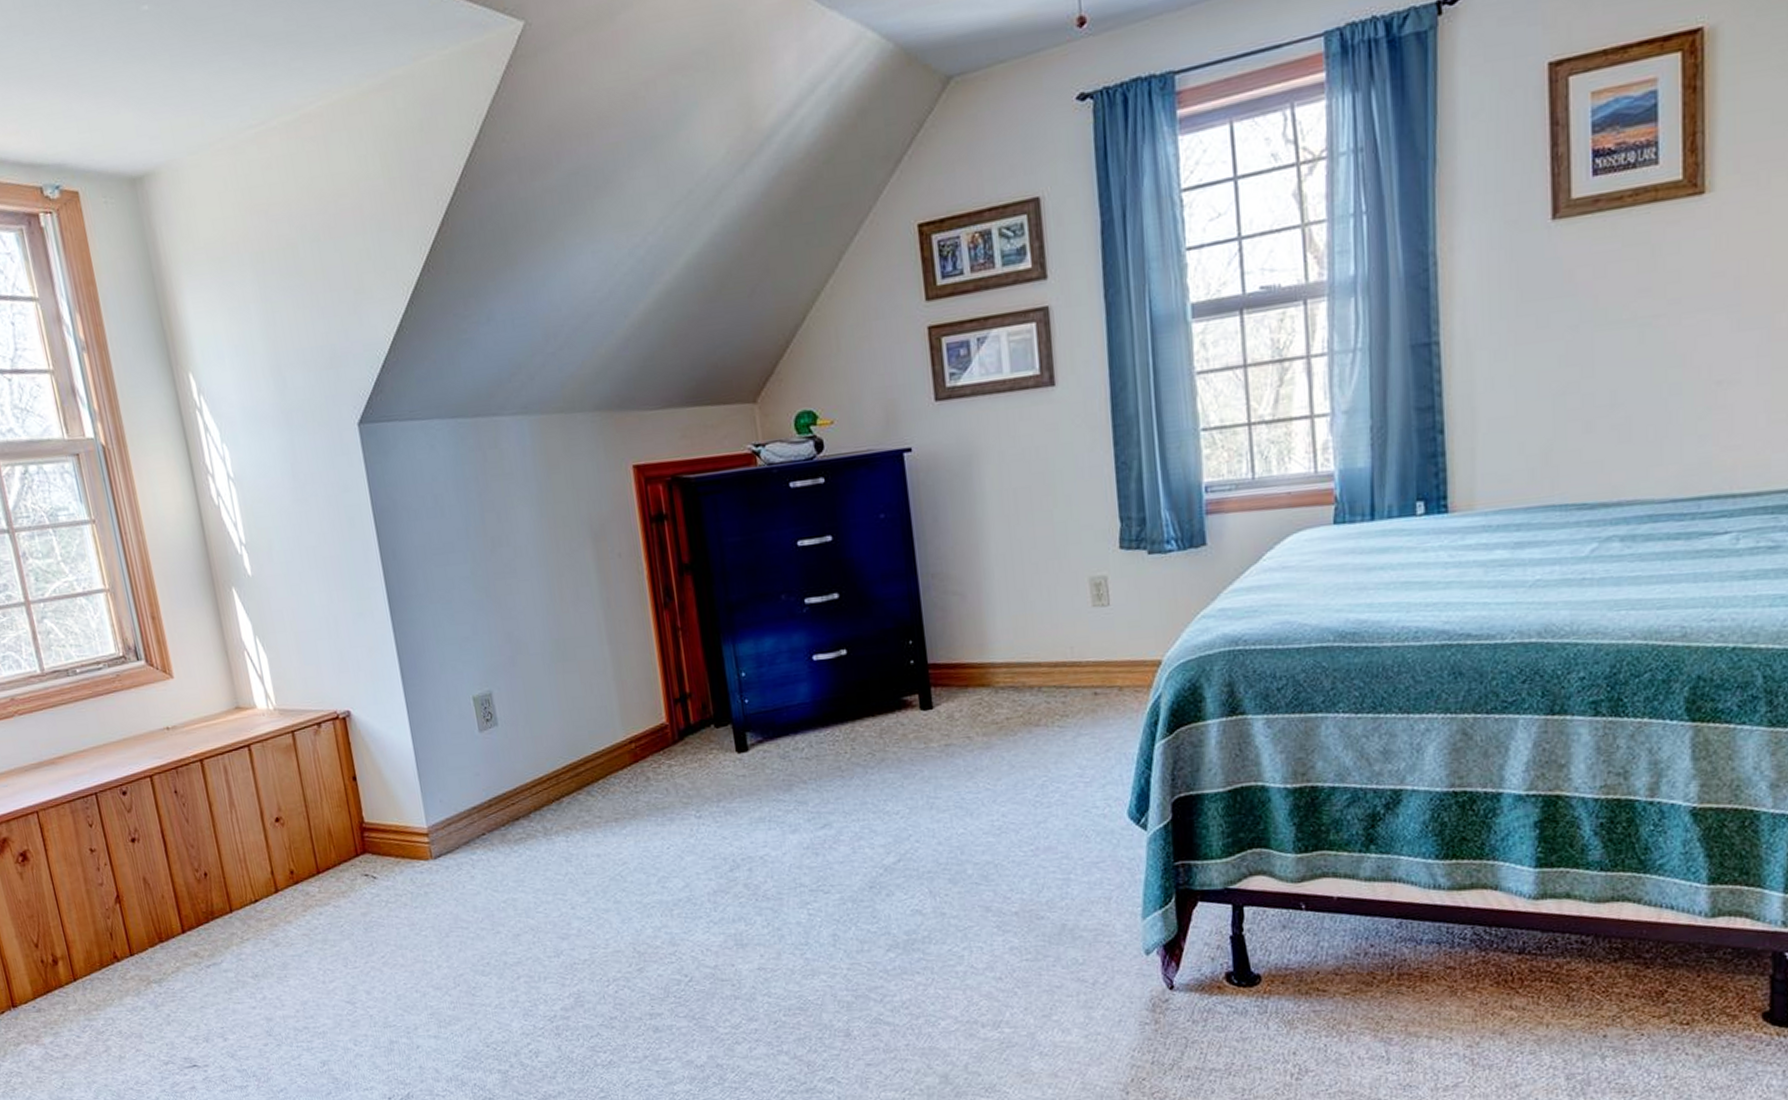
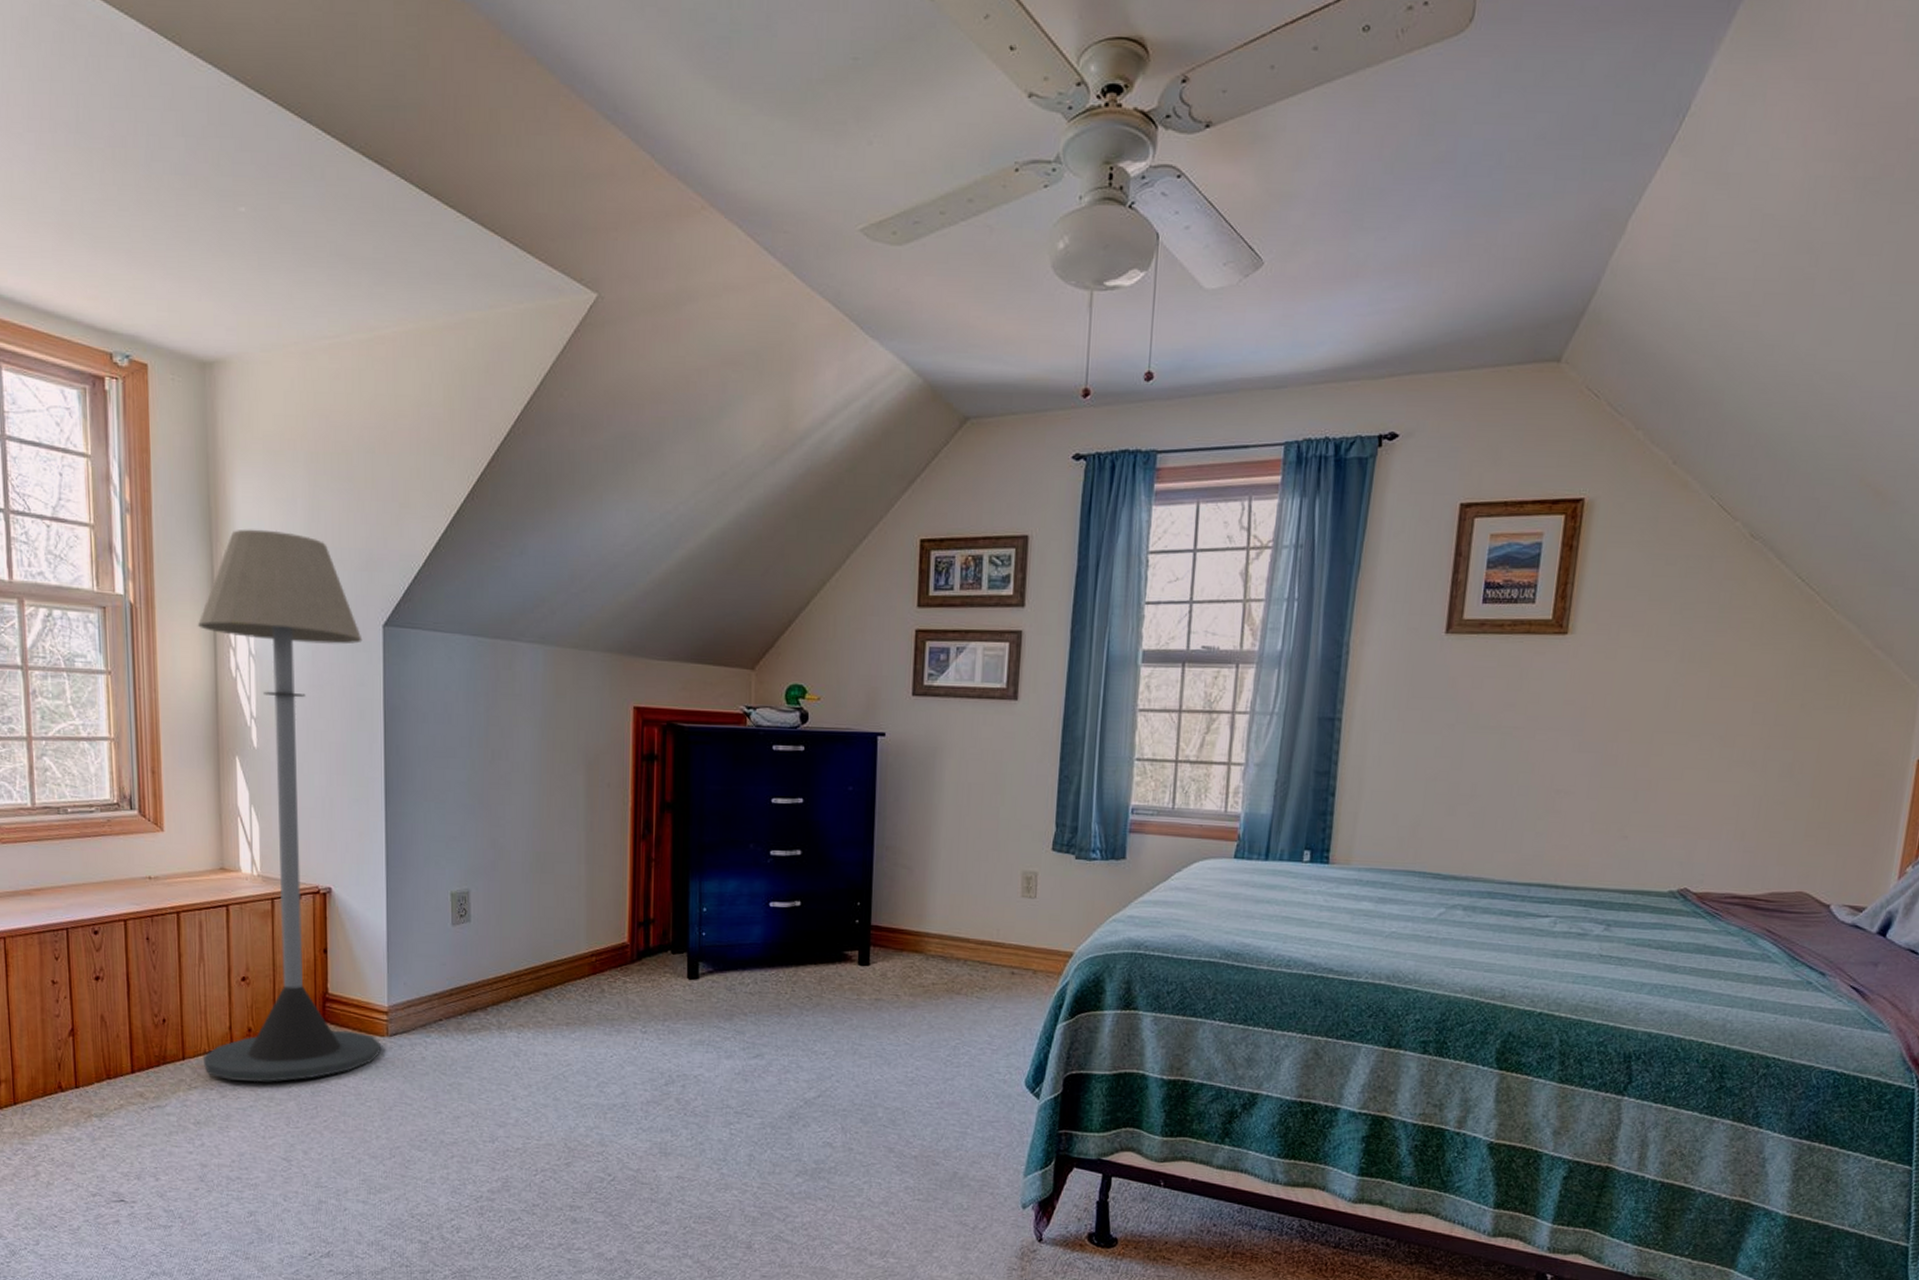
floor lamp: none [171,342,429,928] -> present [197,529,382,1083]

